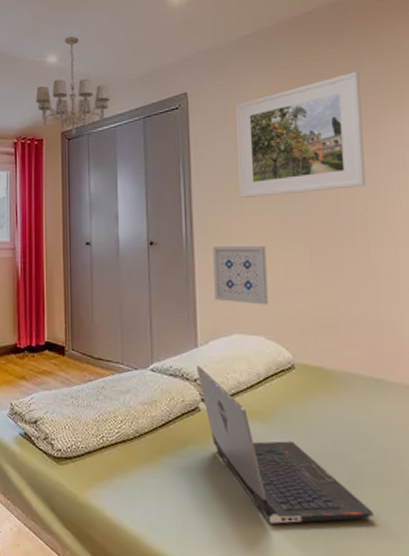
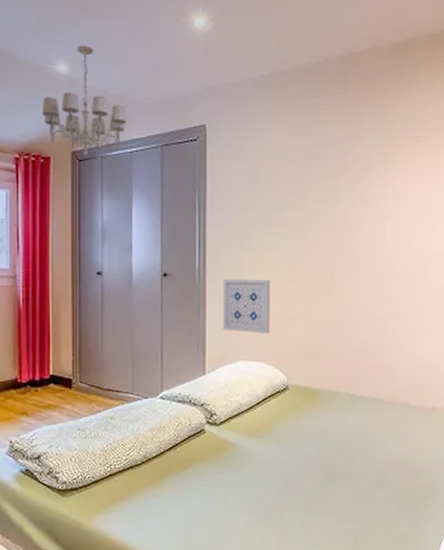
laptop computer: present [196,366,374,524] -> none [203,392,341,523]
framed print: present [236,71,366,198] -> none [250,124,357,234]

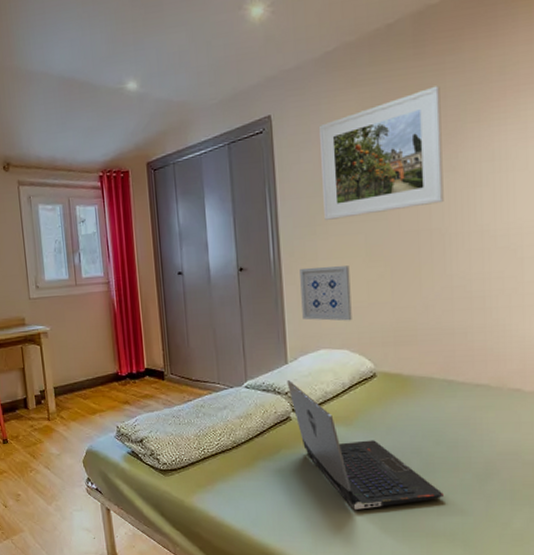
chandelier: present [41,45,126,156] -> none [118,59,194,165]
laptop computer: none [203,392,341,523] -> present [286,380,444,510]
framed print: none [250,124,357,234] -> present [319,85,444,220]

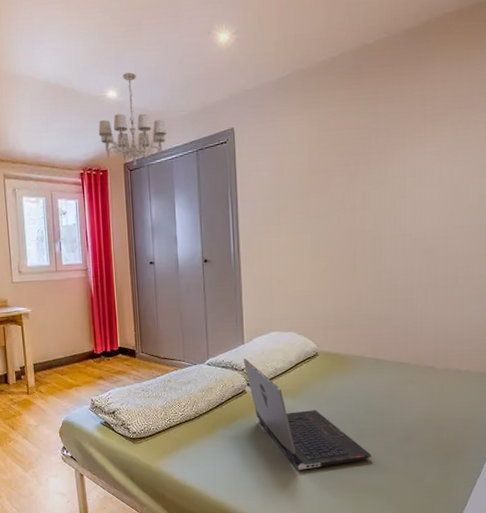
chandelier: none [118,59,194,165] -> present [98,72,166,166]
wall art: present [300,266,352,321] -> none [256,260,299,308]
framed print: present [319,85,444,220] -> none [275,112,376,221]

